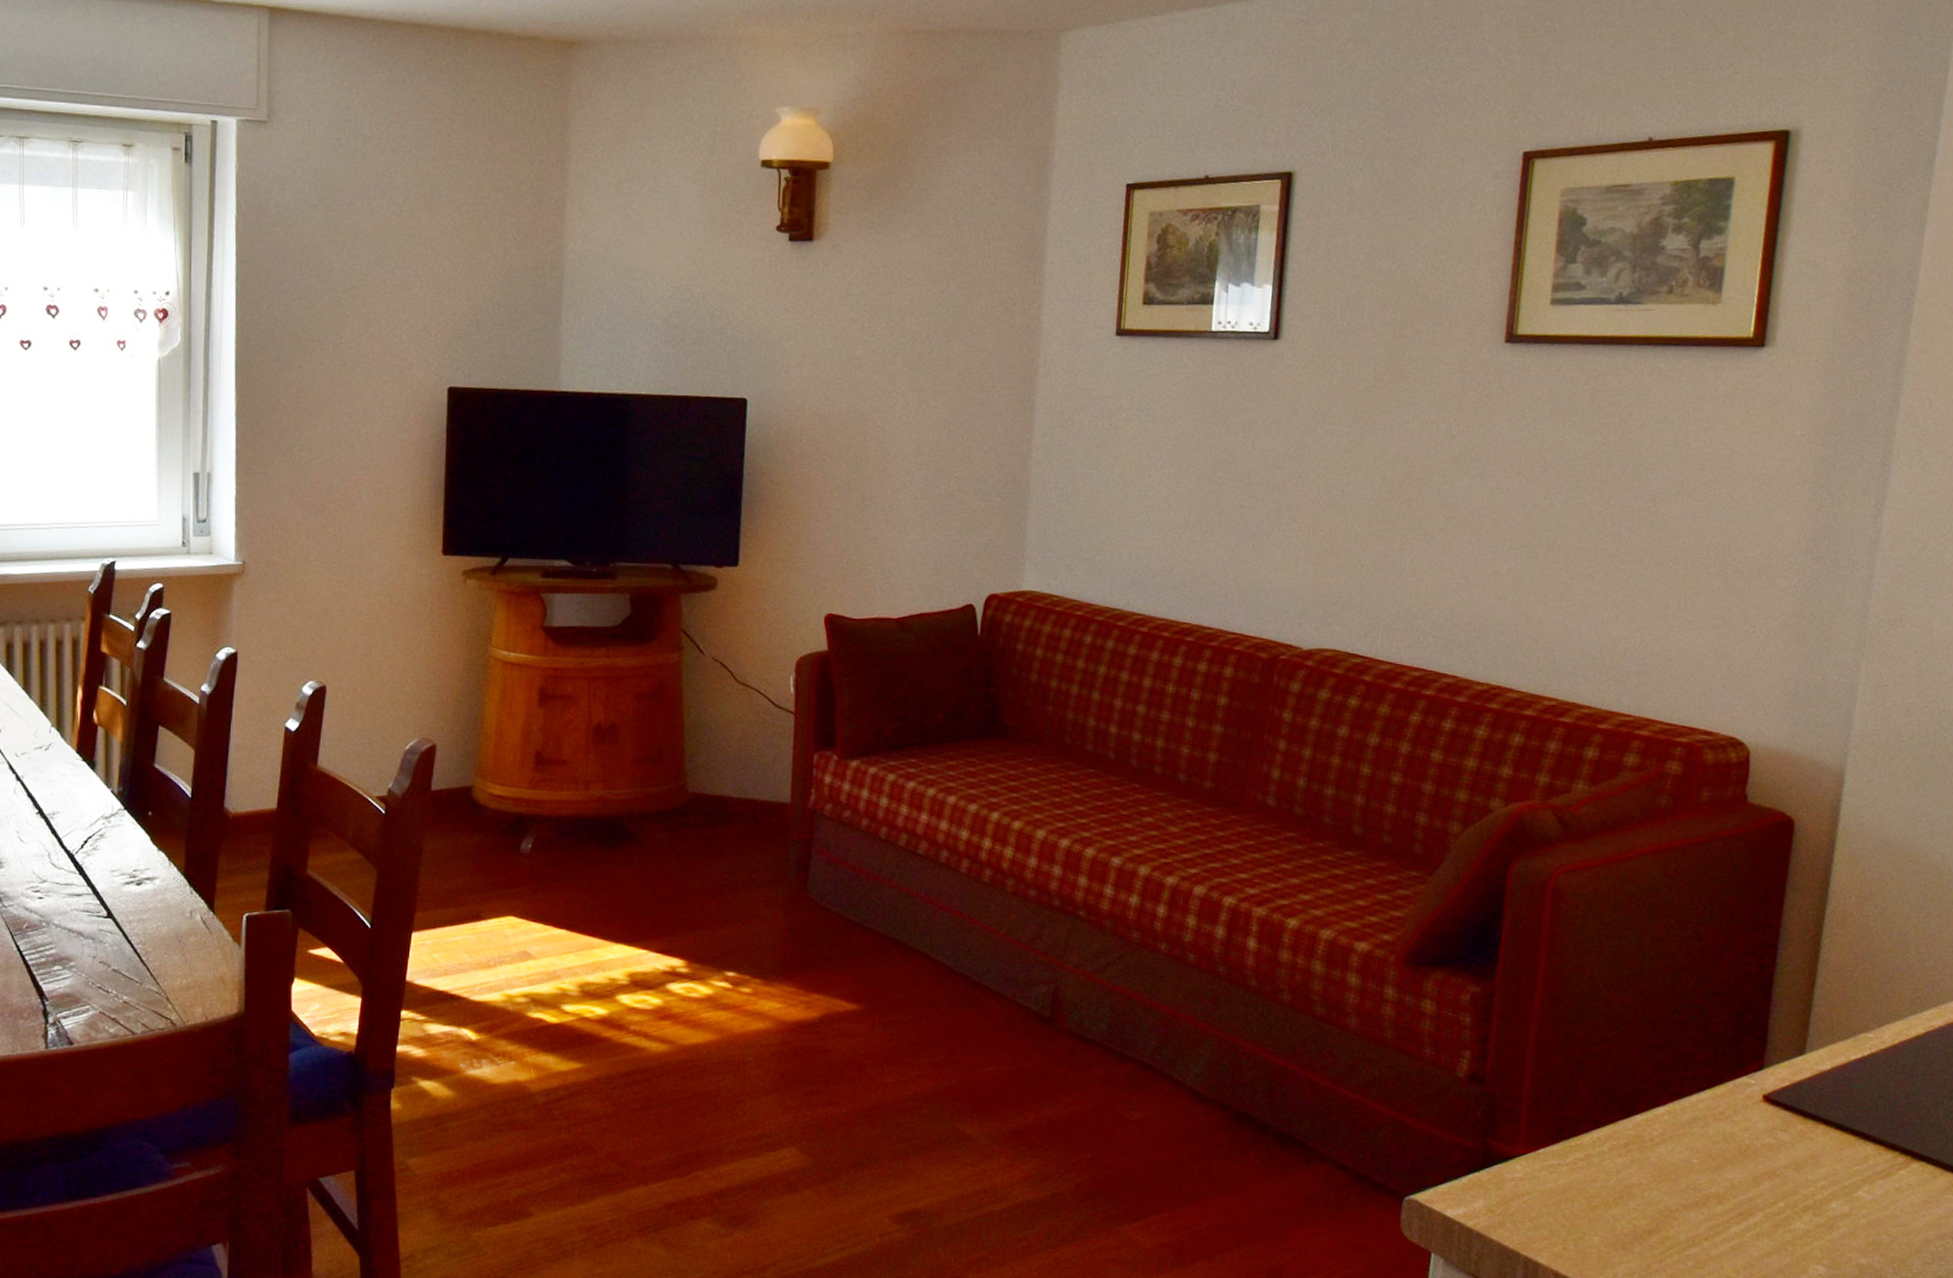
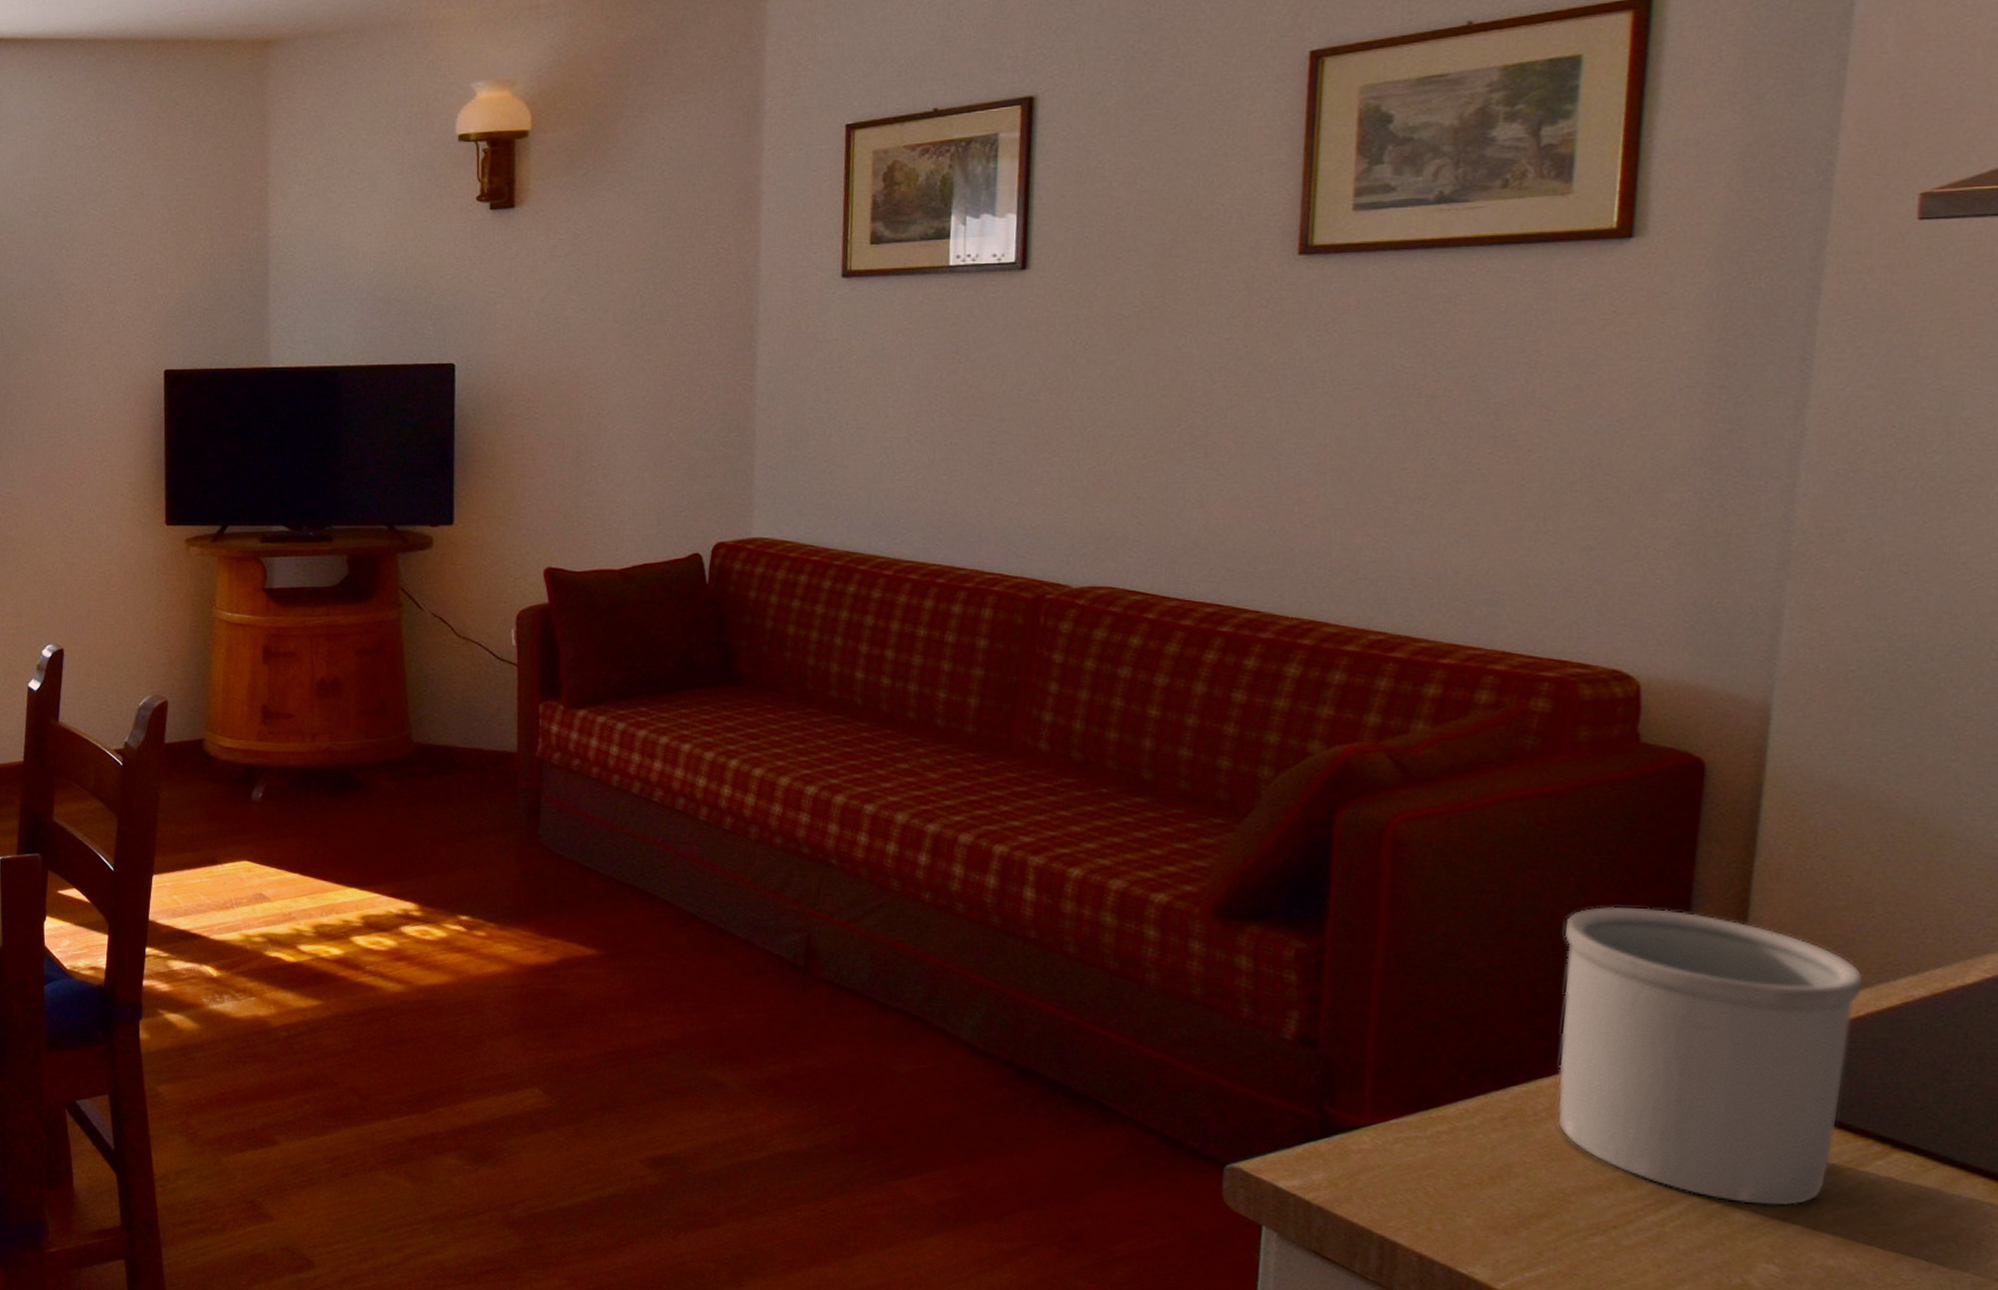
utensil holder: none [1669,950,1899,1213] -> present [1558,906,1864,1206]

